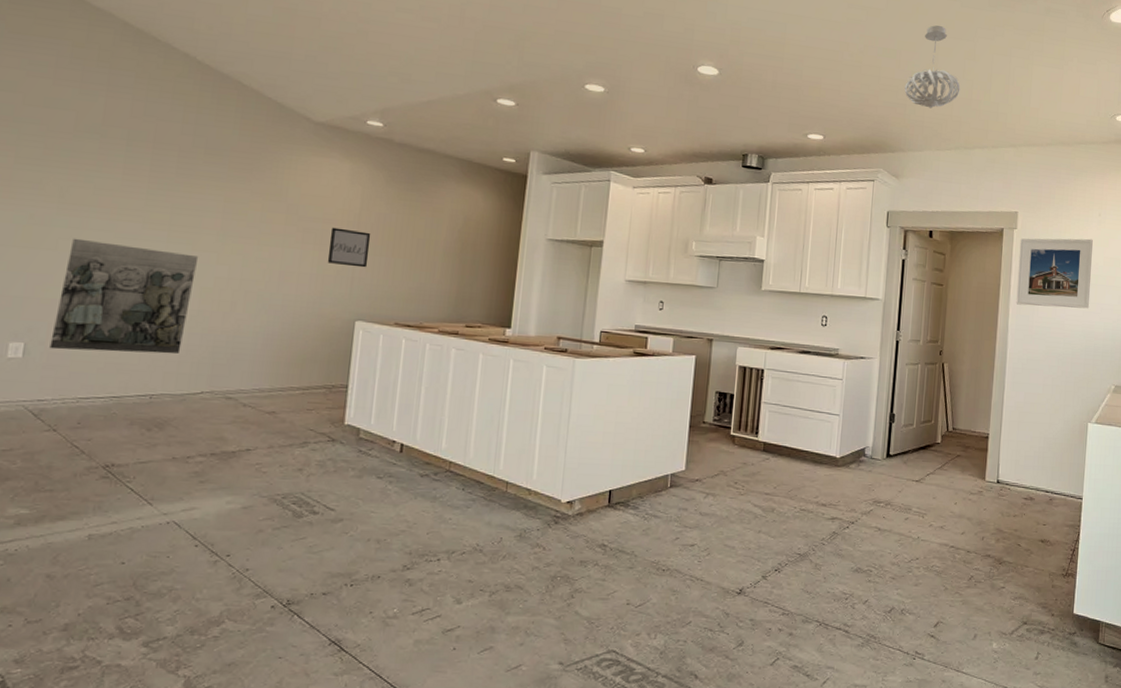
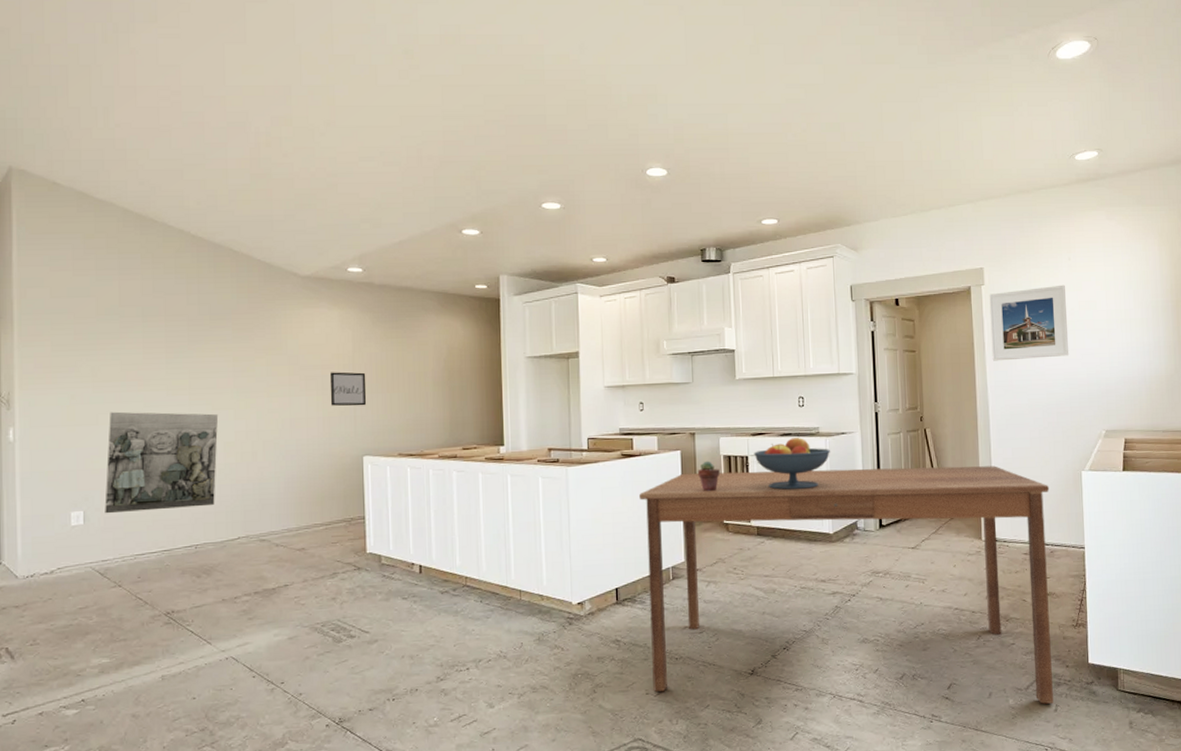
dining table: none [635,379,1056,651] -> present [639,466,1053,704]
potted succulent: none [710,369,733,401] -> present [697,461,720,491]
fruit bowl: none [770,356,847,410] -> present [754,436,830,490]
pendant light: present [904,25,960,109] -> none [852,92,909,176]

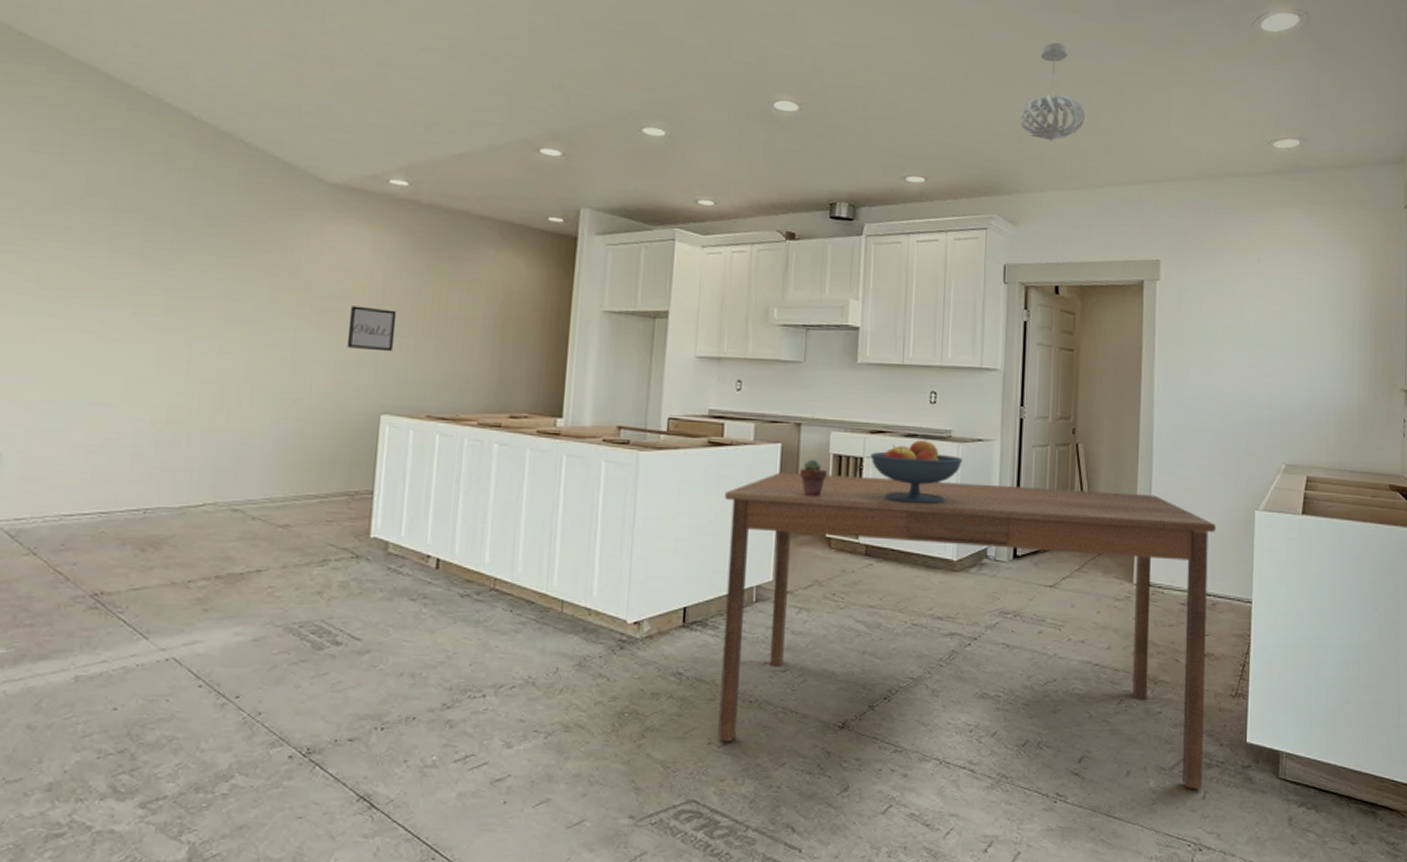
relief sculpture: present [105,411,219,514] -> none [27,328,198,461]
pendant light: none [852,92,909,176] -> present [1019,43,1086,141]
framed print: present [989,284,1070,361] -> none [1162,289,1252,373]

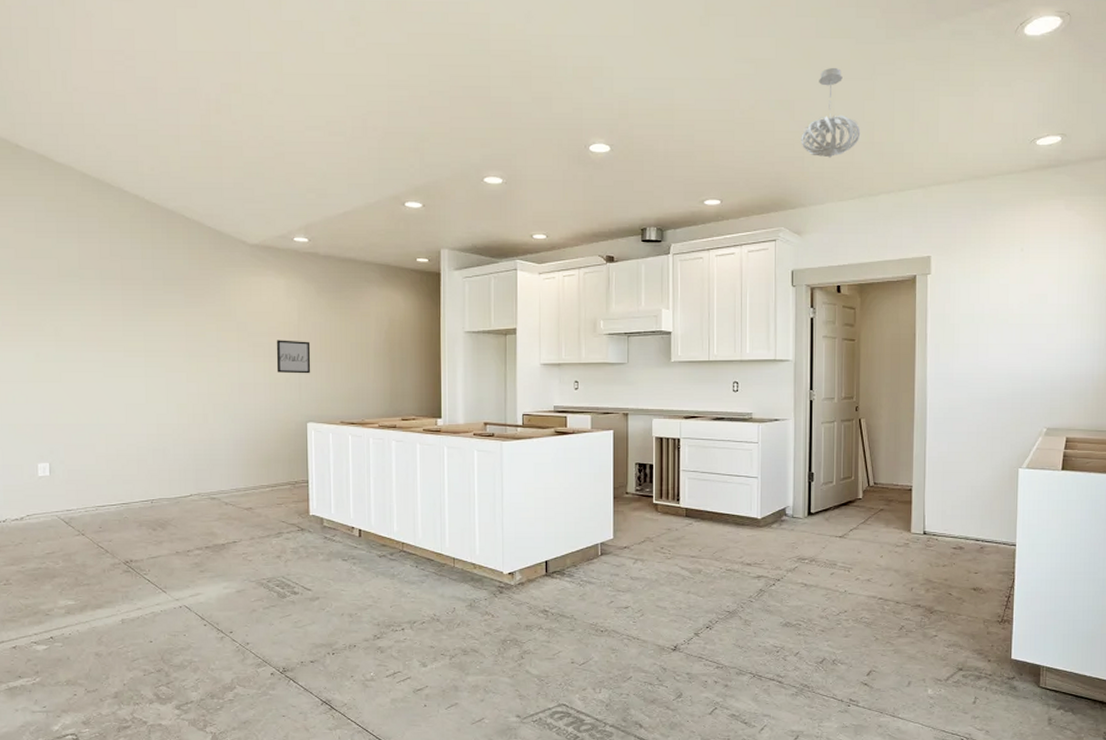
dining table: present [717,471,1217,789] -> none [571,452,984,696]
potted succulent: present [799,459,827,496] -> none [629,441,651,471]
fruit bowl: present [870,439,962,503] -> none [686,421,762,473]

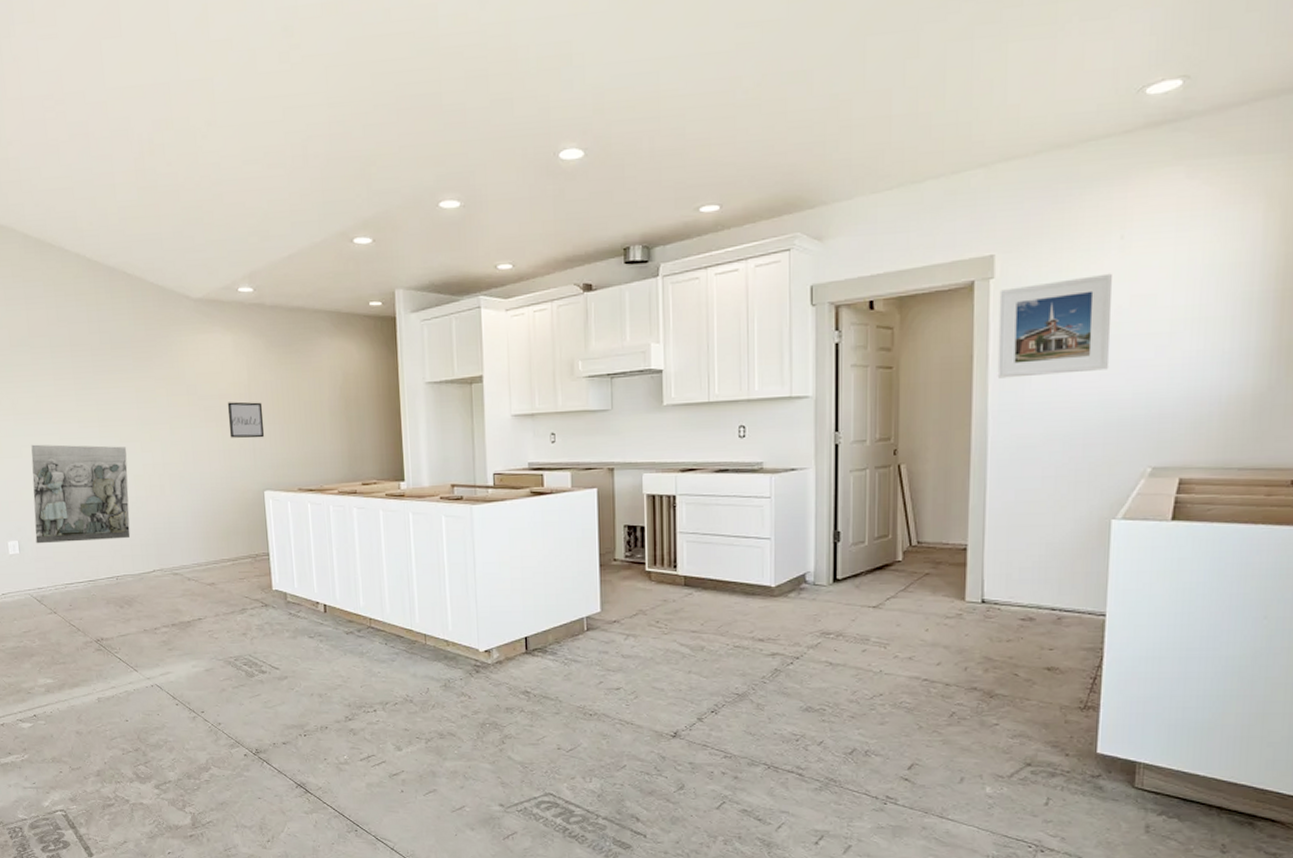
relief sculpture: none [68,370,172,467] -> present [31,444,131,544]
pendant light: present [801,68,861,158] -> none [821,21,900,139]
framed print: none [933,276,1015,353] -> present [997,273,1112,378]

